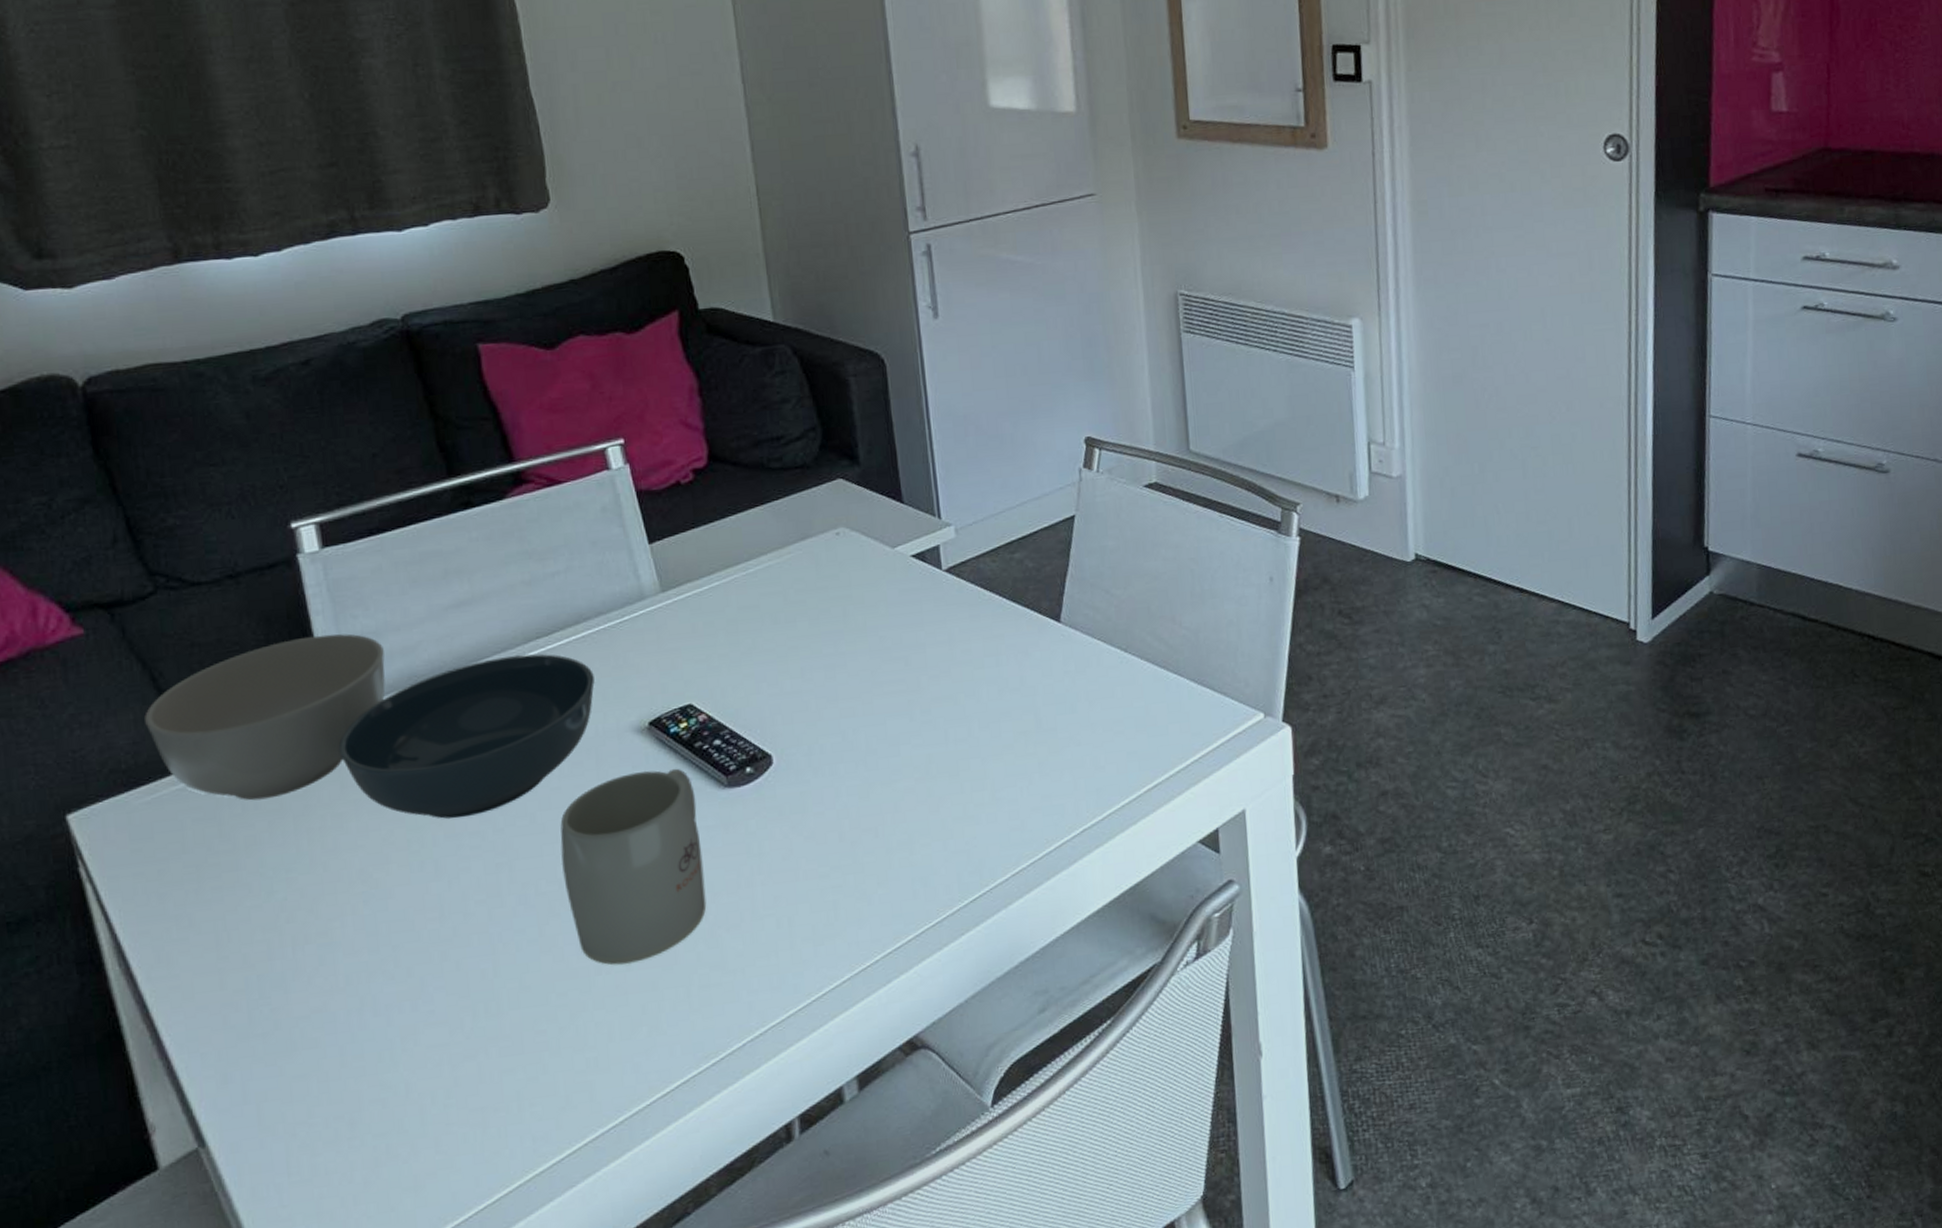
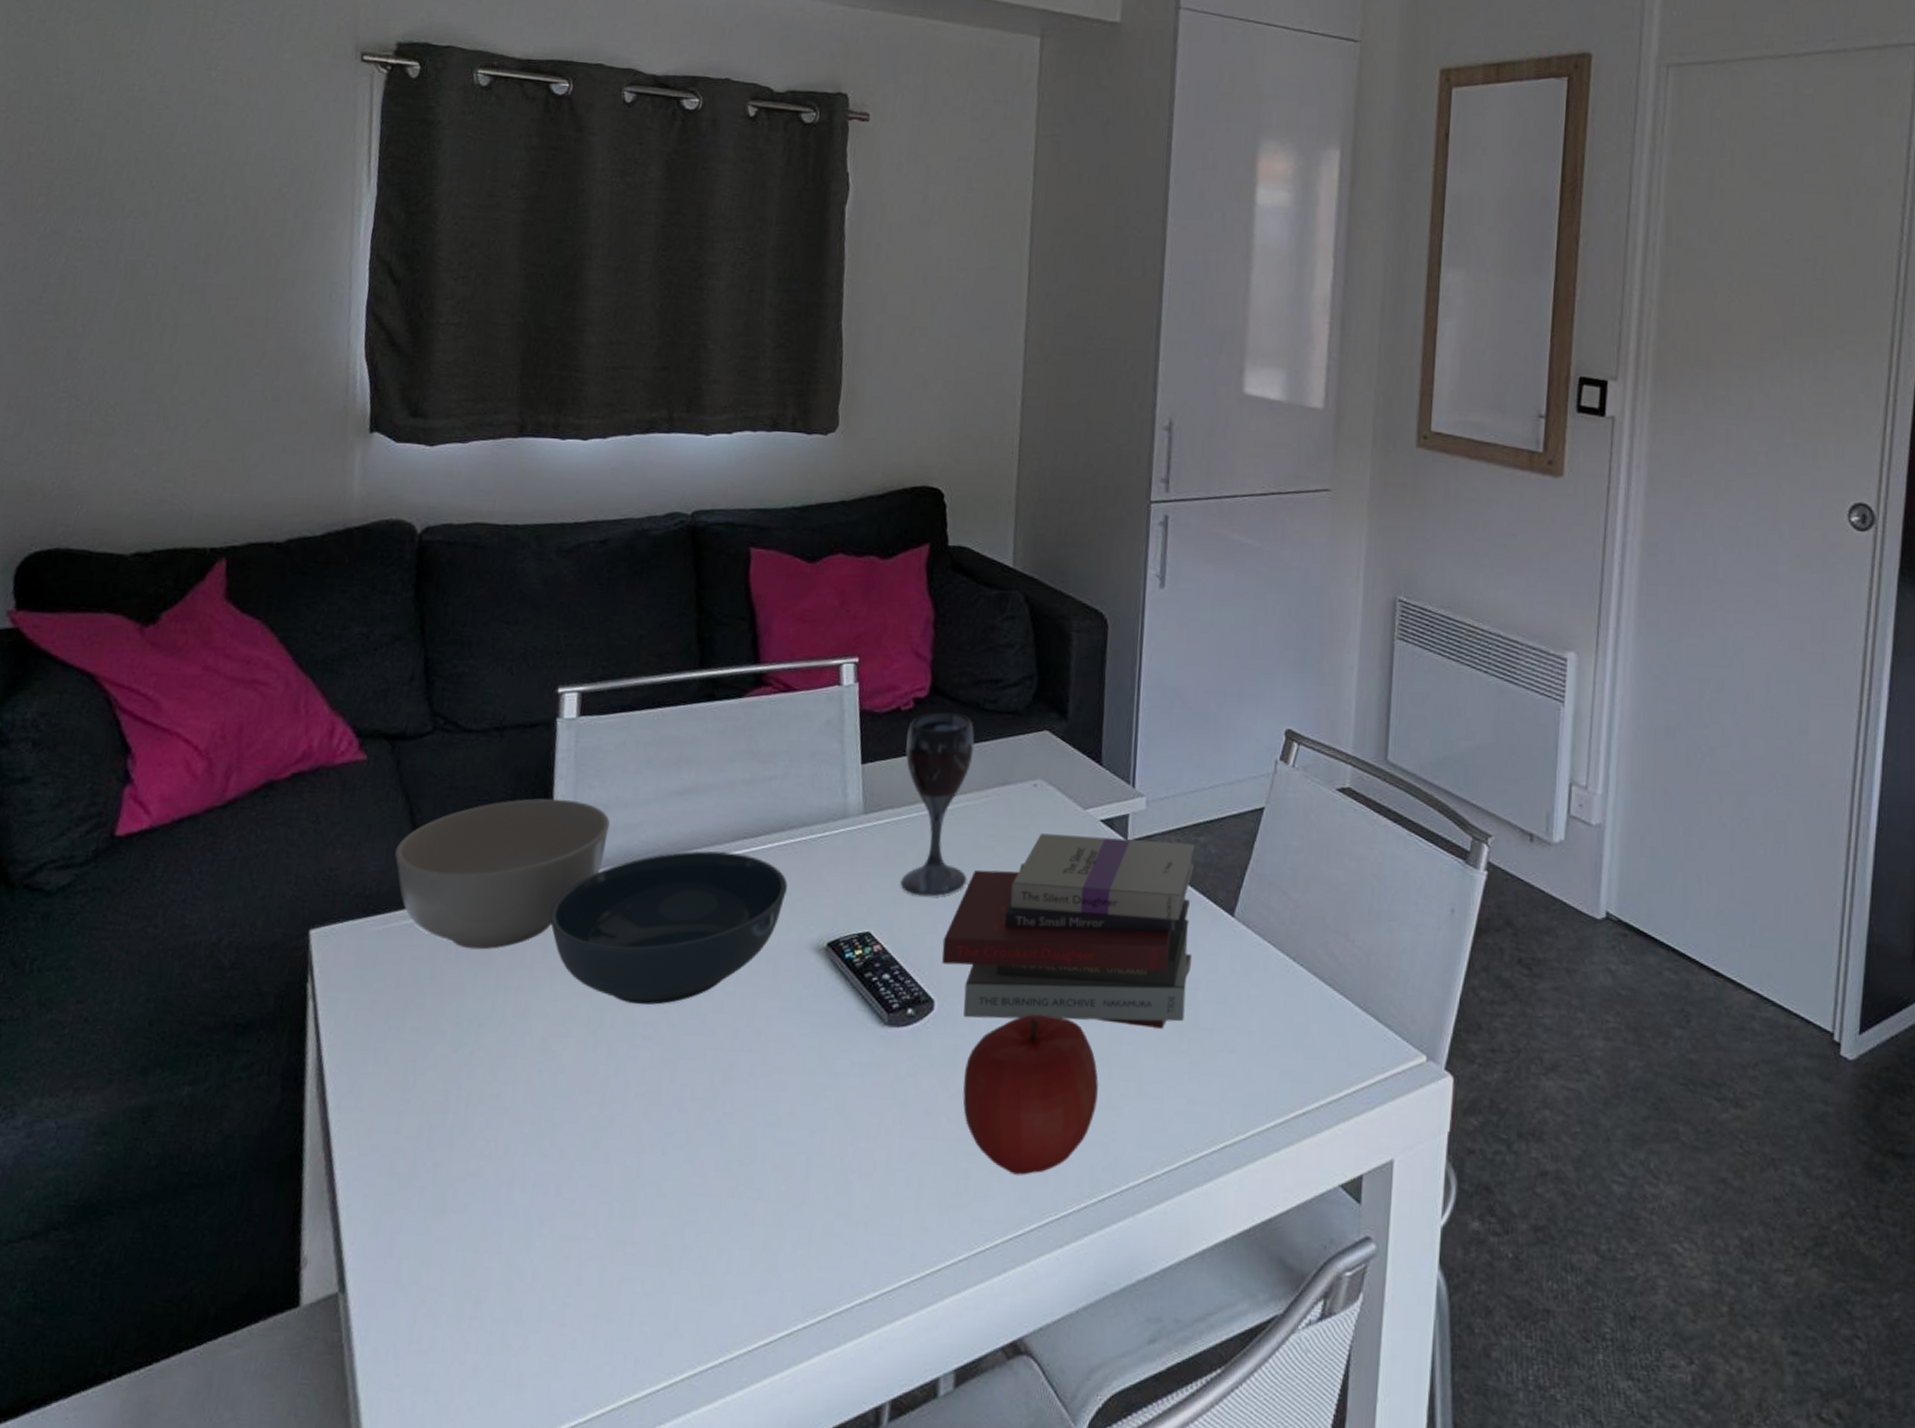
mug: present [560,768,707,965] -> none [718,991,856,1192]
cup: none [692,477,783,661] -> present [900,712,975,897]
books: none [769,562,1026,765] -> present [942,833,1195,1028]
fruit: none [815,746,954,896] -> present [963,1014,1099,1176]

